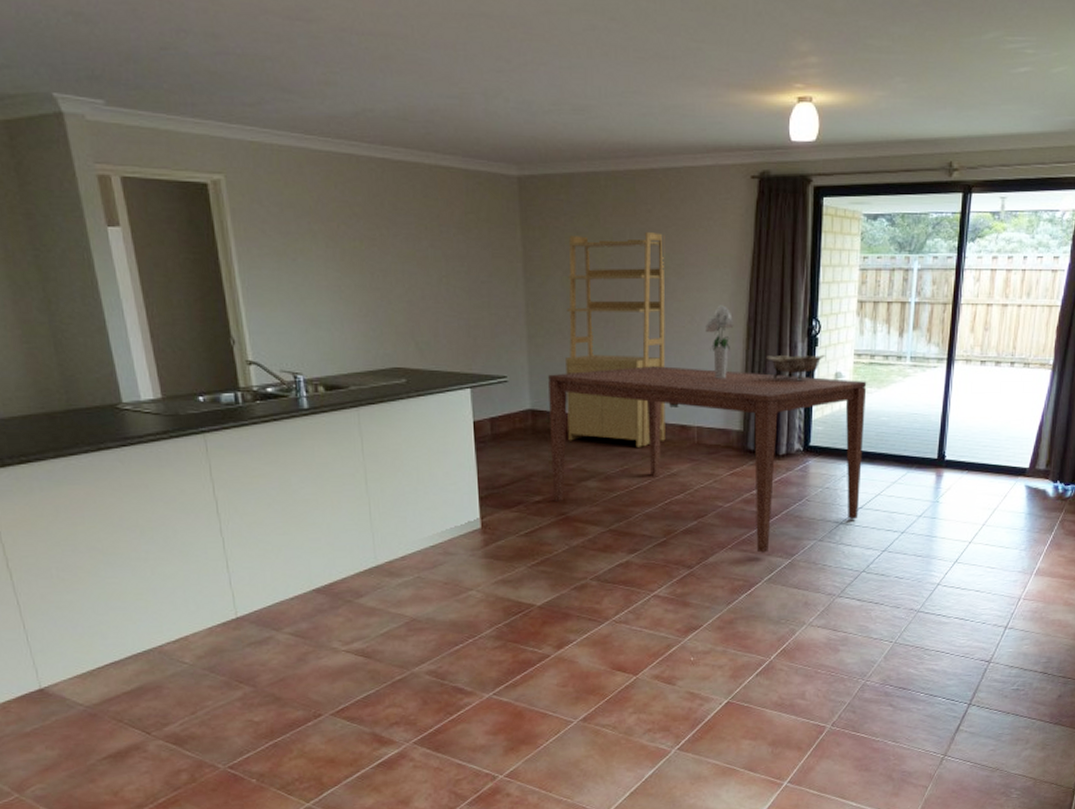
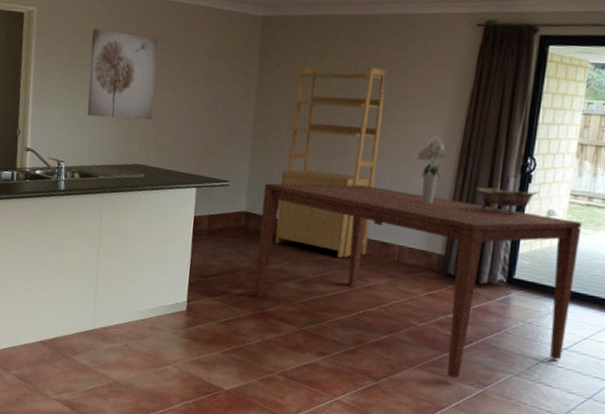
wall art: none [307,200,404,314] -> present [87,28,158,120]

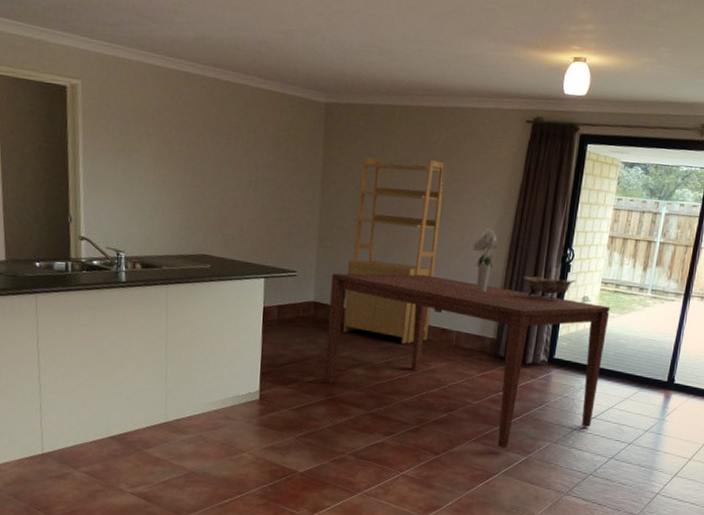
wall art: present [87,28,158,120] -> none [145,108,218,209]

